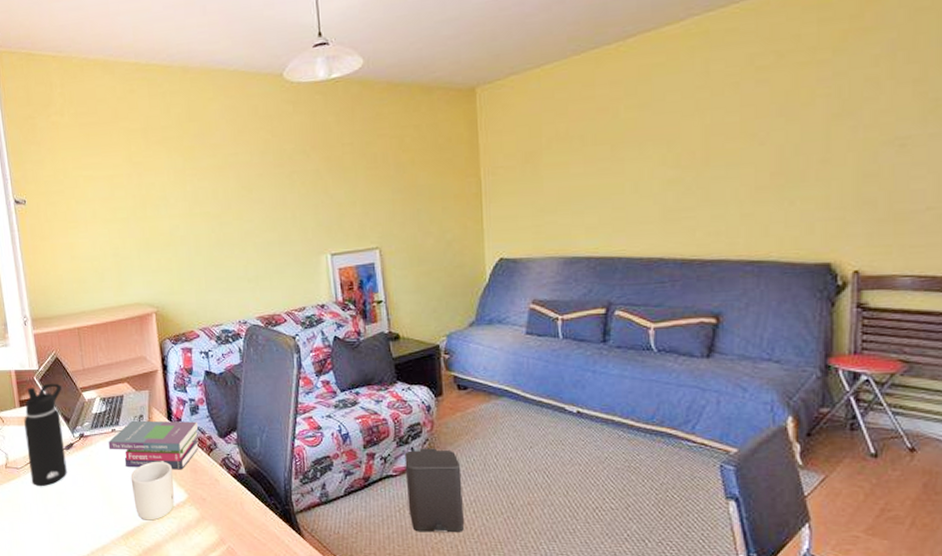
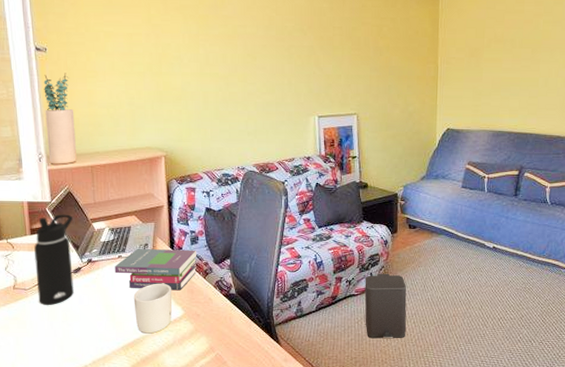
vase: none [24,225,62,328] -> present [43,73,77,165]

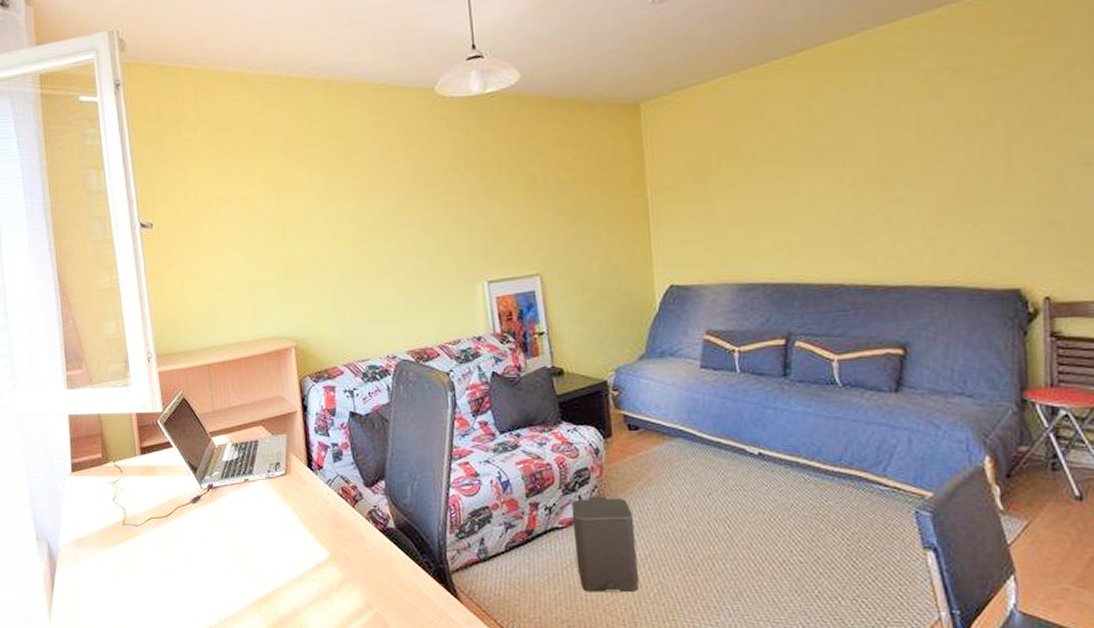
water bottle: present [34,214,74,305] -> none [145,427,193,545]
vase: present [43,73,77,165] -> none [150,251,191,365]
books: present [114,248,197,291] -> none [240,468,343,525]
mug: present [133,283,173,334] -> none [265,514,315,584]

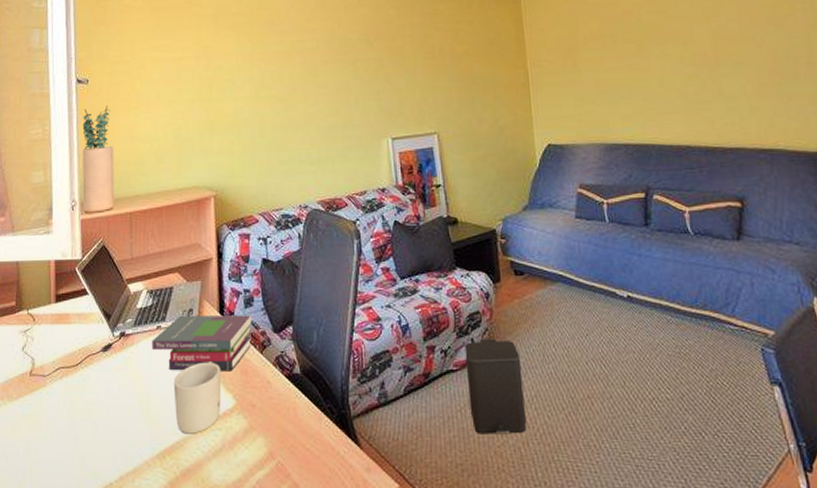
vase: none [150,251,191,365] -> present [82,105,114,213]
books: none [240,468,343,525] -> present [152,315,252,372]
mug: none [265,514,315,584] -> present [173,361,222,434]

